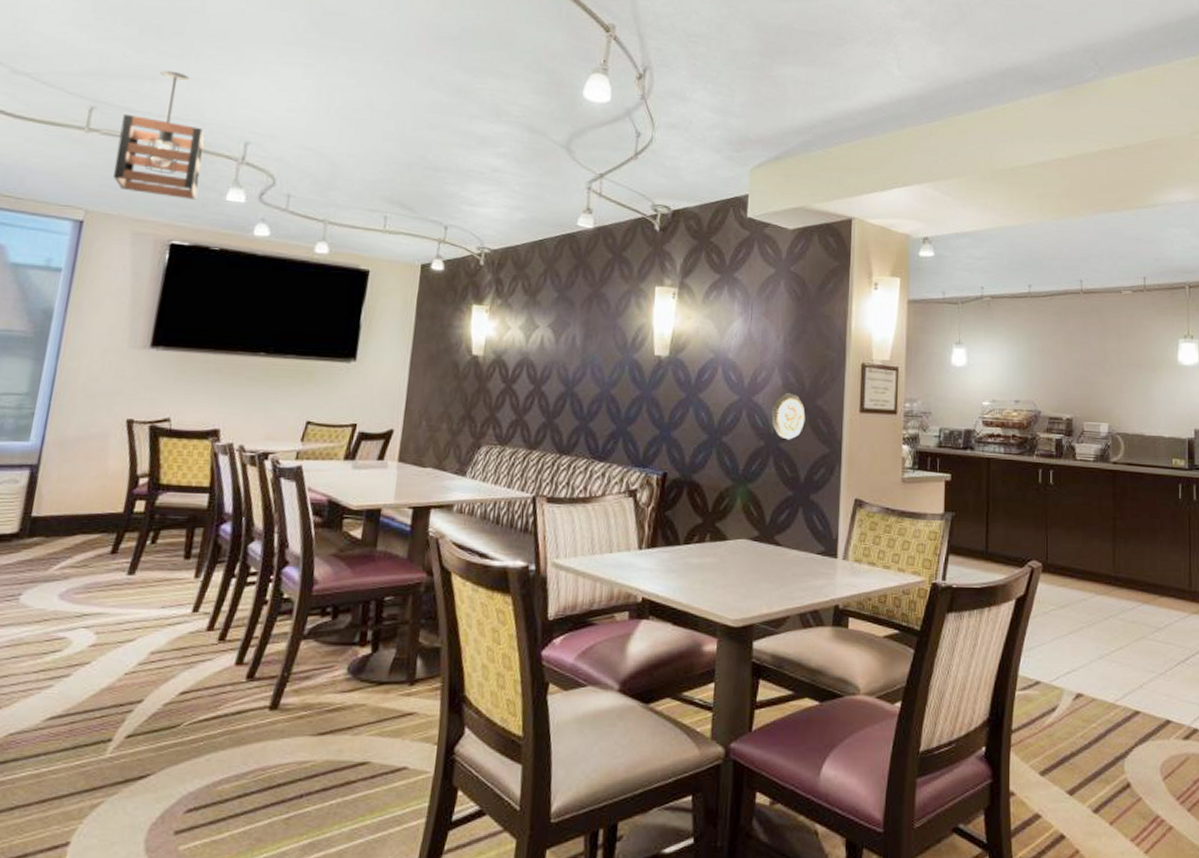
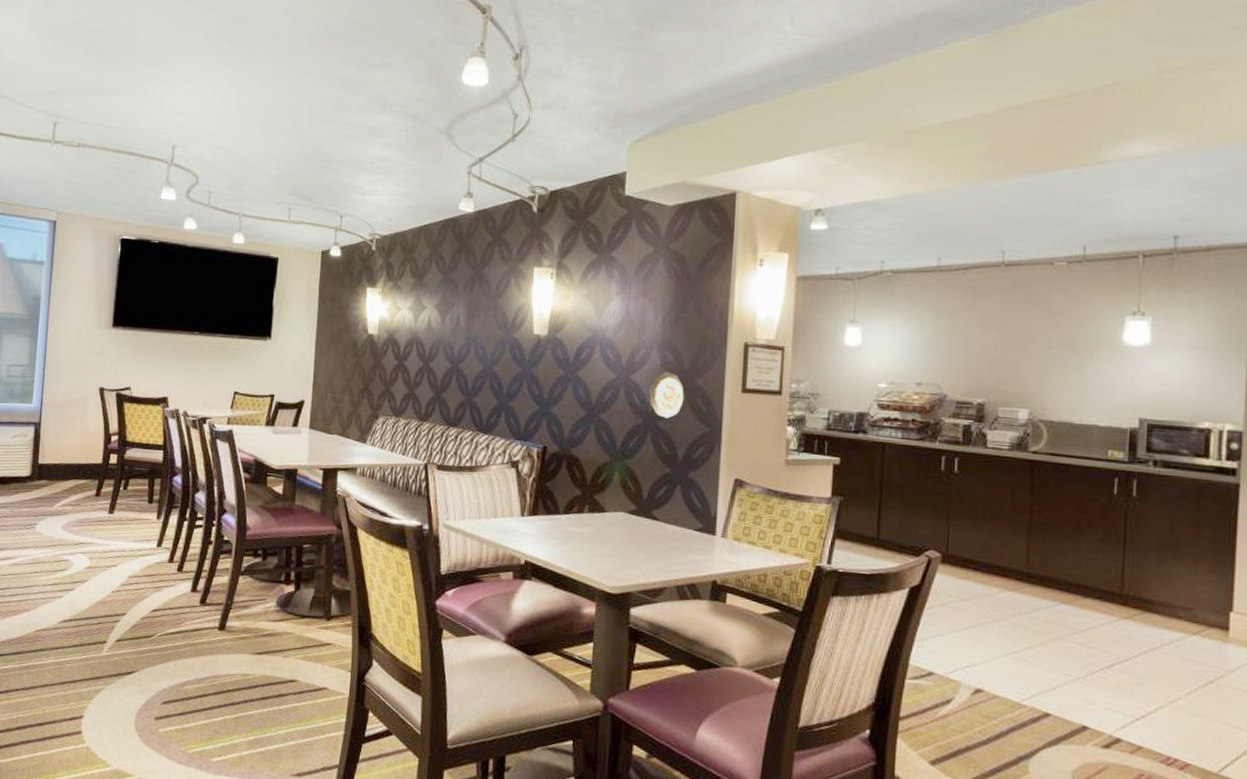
pendant light: present [112,70,205,200] -> none [74,85,142,199]

